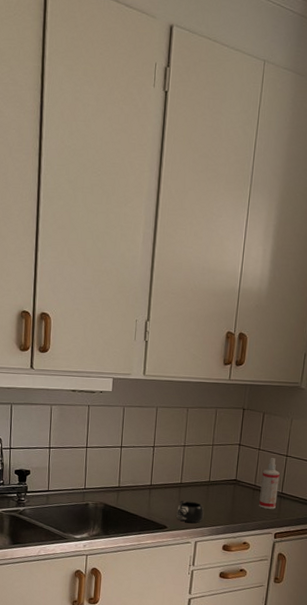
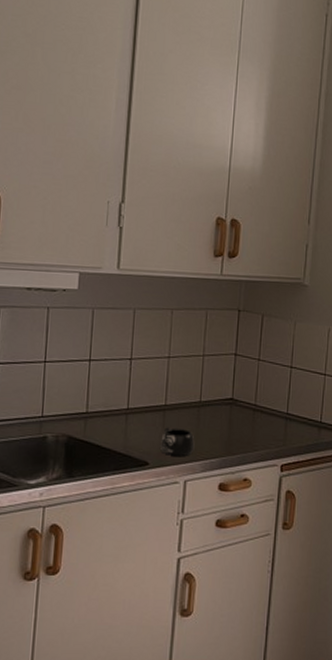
spray bottle: present [259,458,280,509] -> none [261,370,284,435]

